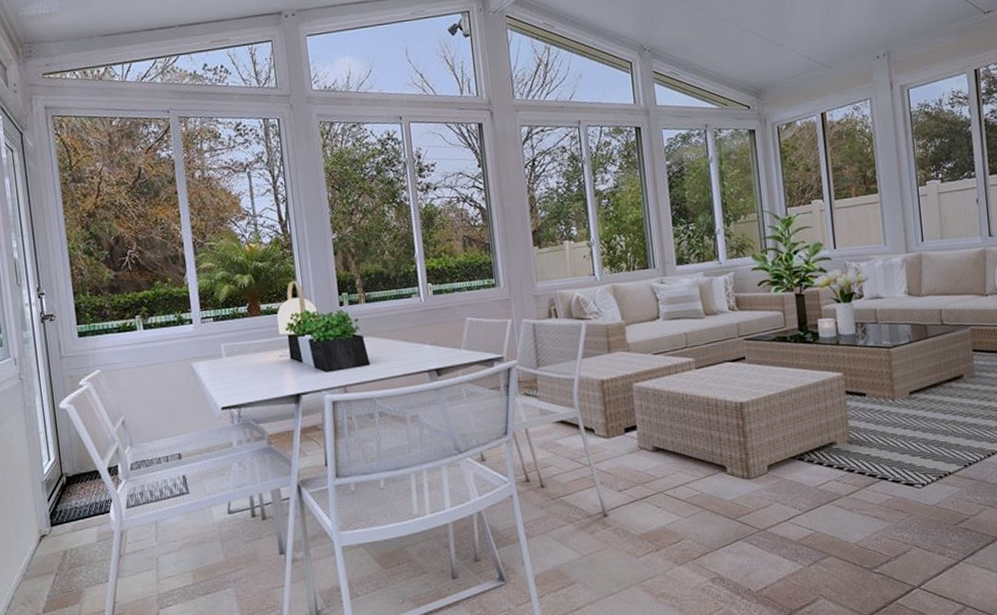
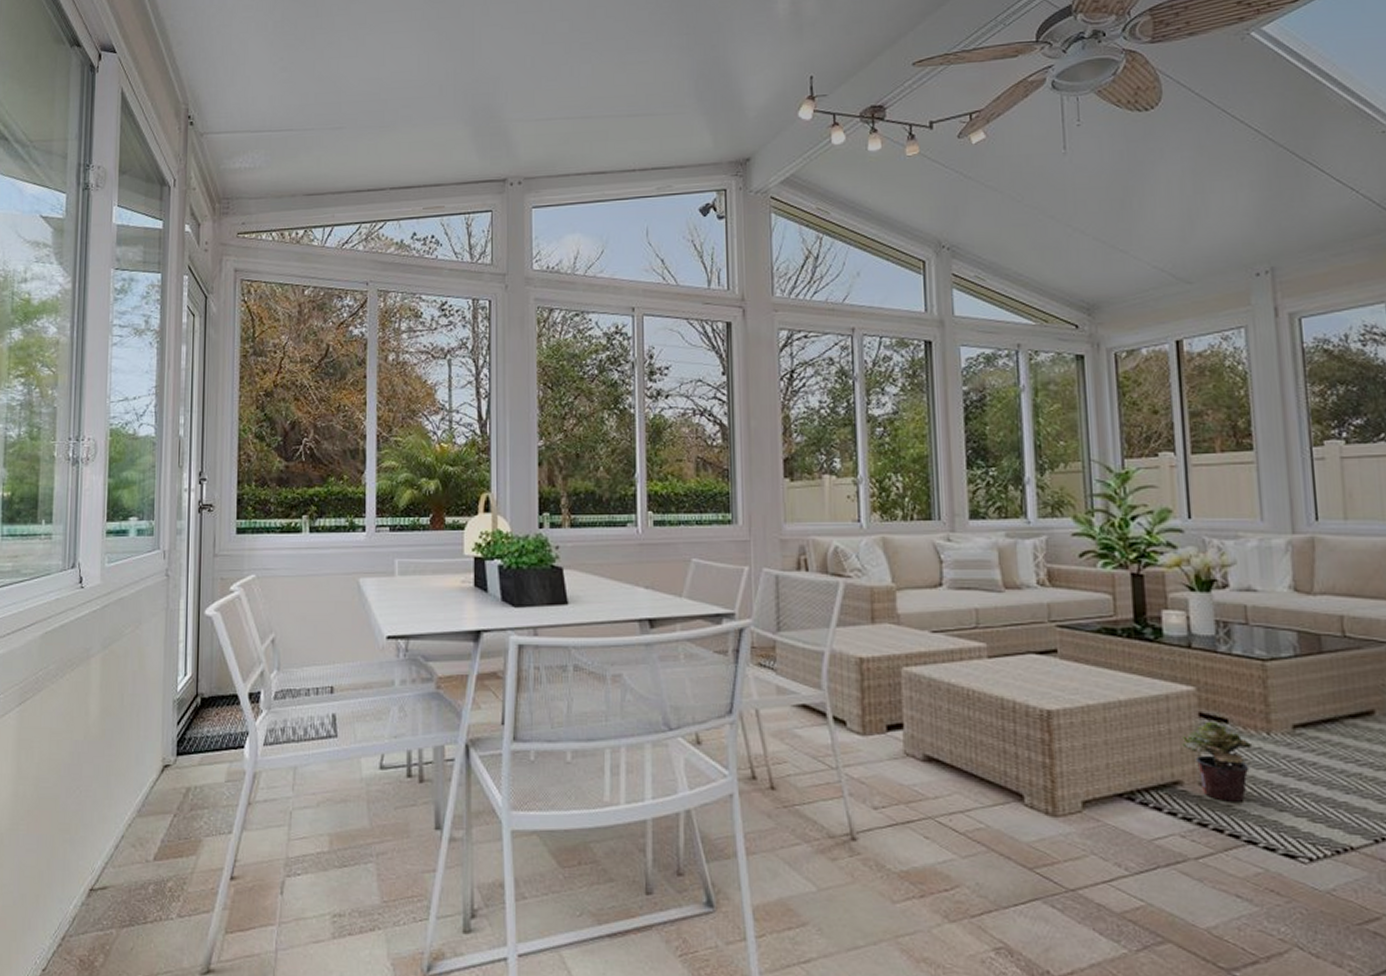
potted plant: none [834,397,882,452] -> present [1181,722,1252,802]

